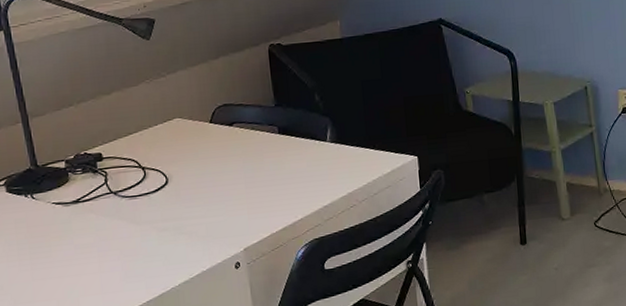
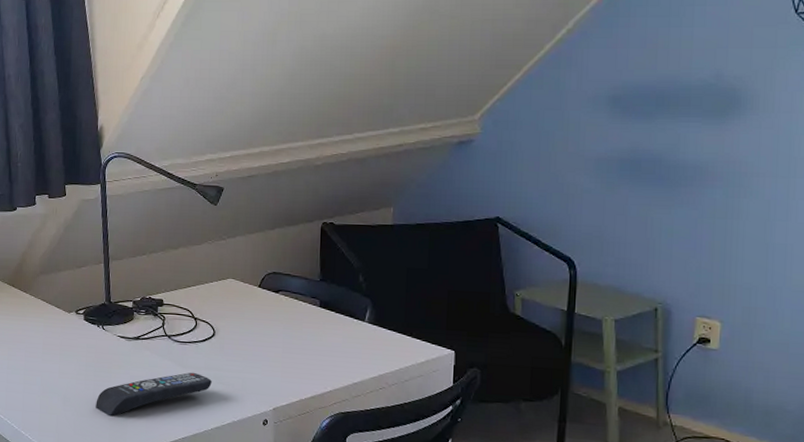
remote control: none [36,227,172,296] -> present [96,372,212,417]

